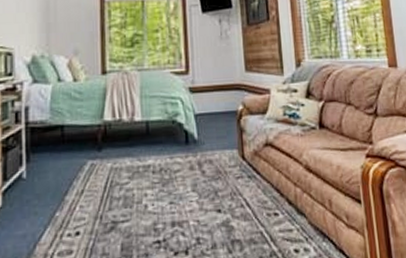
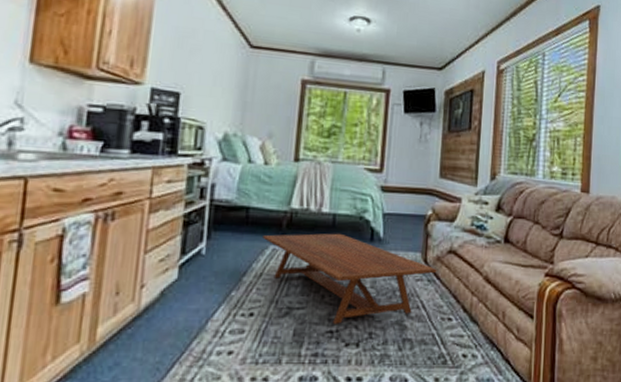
coffee table: none [80,140,256,233] -> present [262,233,437,324]

